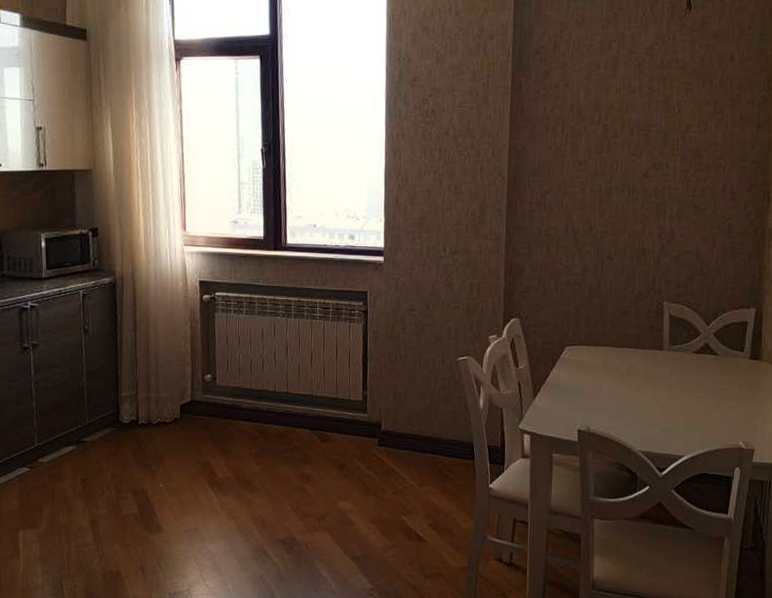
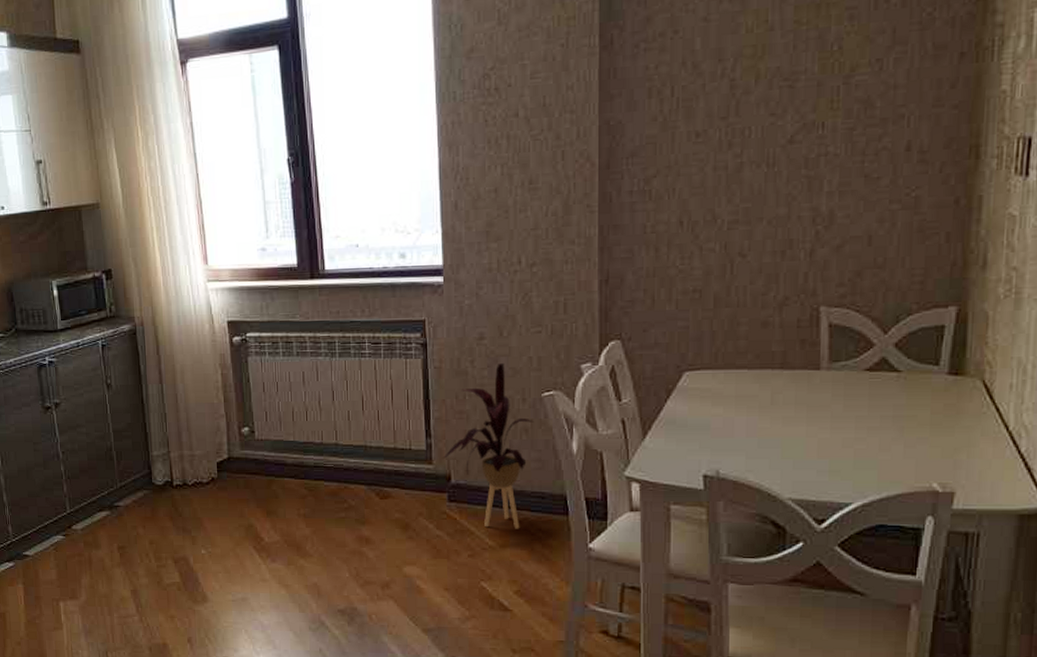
house plant: none [375,330,450,471] -> present [442,362,533,529]

